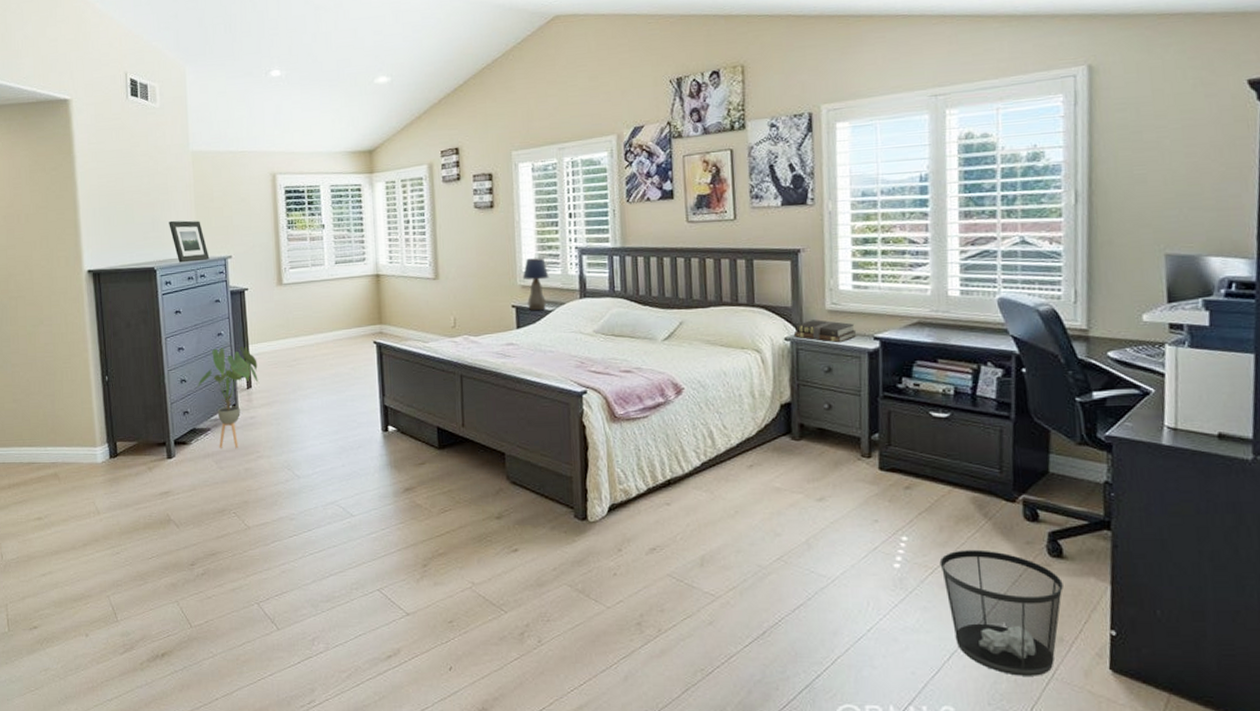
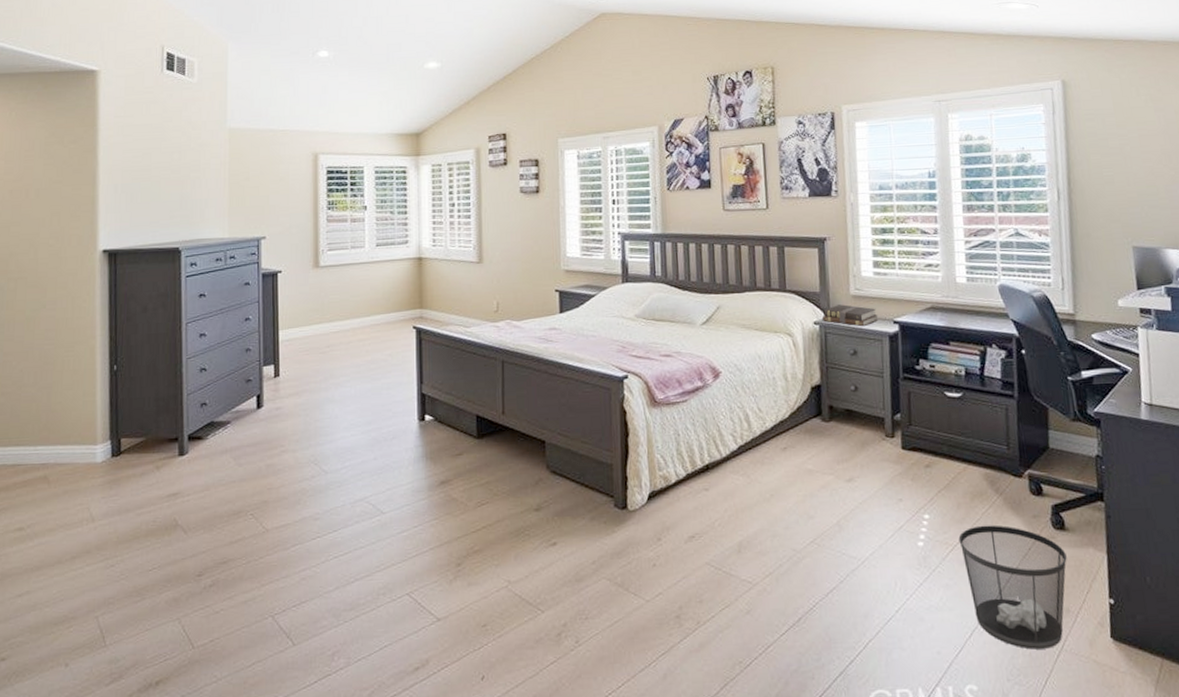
picture frame: present [169,220,210,263] -> none [198,199,241,243]
house plant: present [197,346,259,448] -> none [218,332,287,443]
table lamp: present [522,257,549,311] -> none [566,242,593,296]

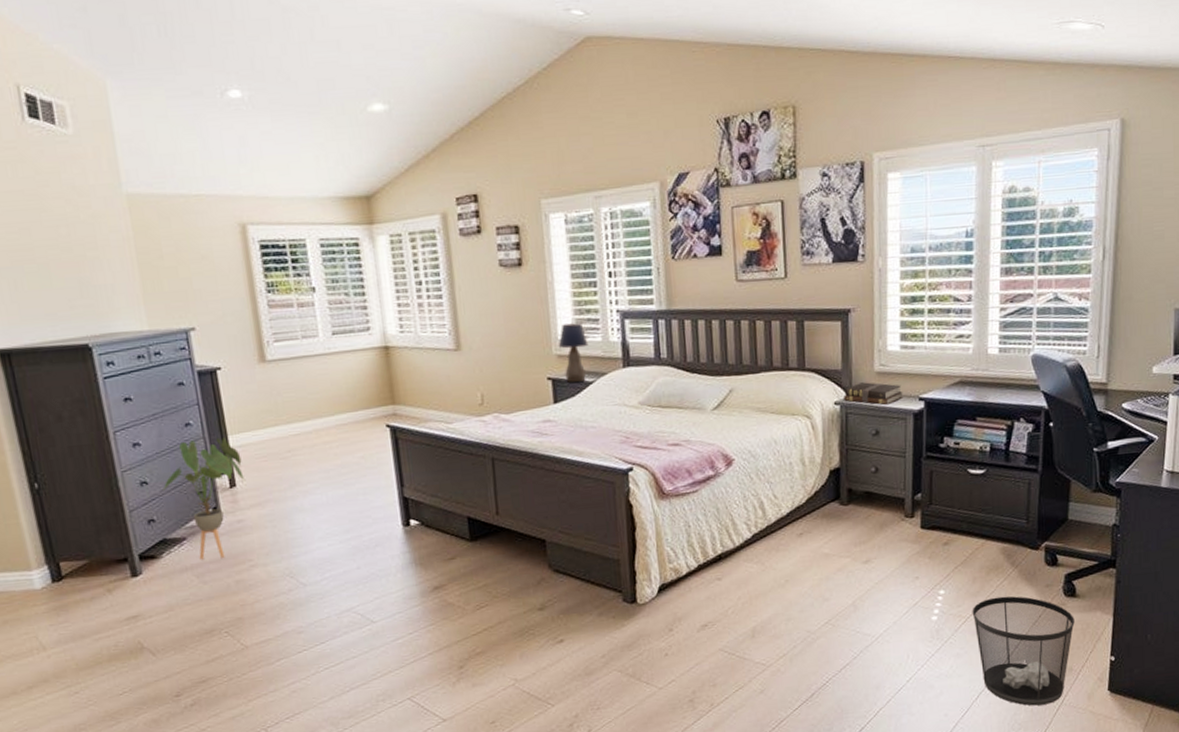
house plant: none [218,332,287,443] -> present [163,437,245,560]
table lamp: none [566,242,593,296] -> present [558,322,589,383]

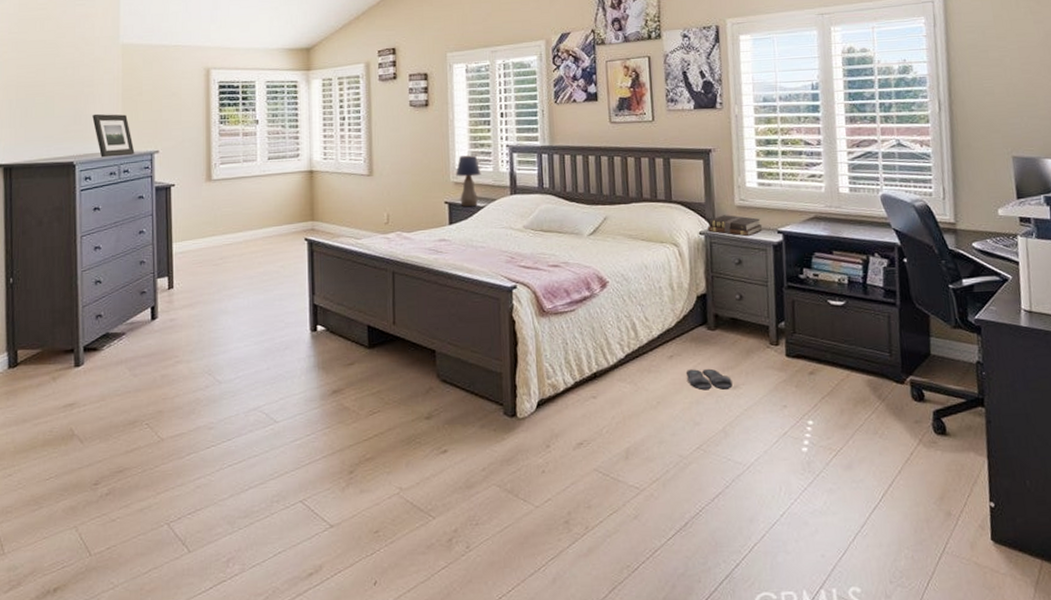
picture frame: none [103,283,165,338] -> present [92,113,135,158]
house plant: present [163,437,245,560] -> none [113,244,181,354]
slippers: none [816,544,864,567] -> present [686,368,733,391]
waste bin: present [972,596,1075,706] -> none [842,430,949,552]

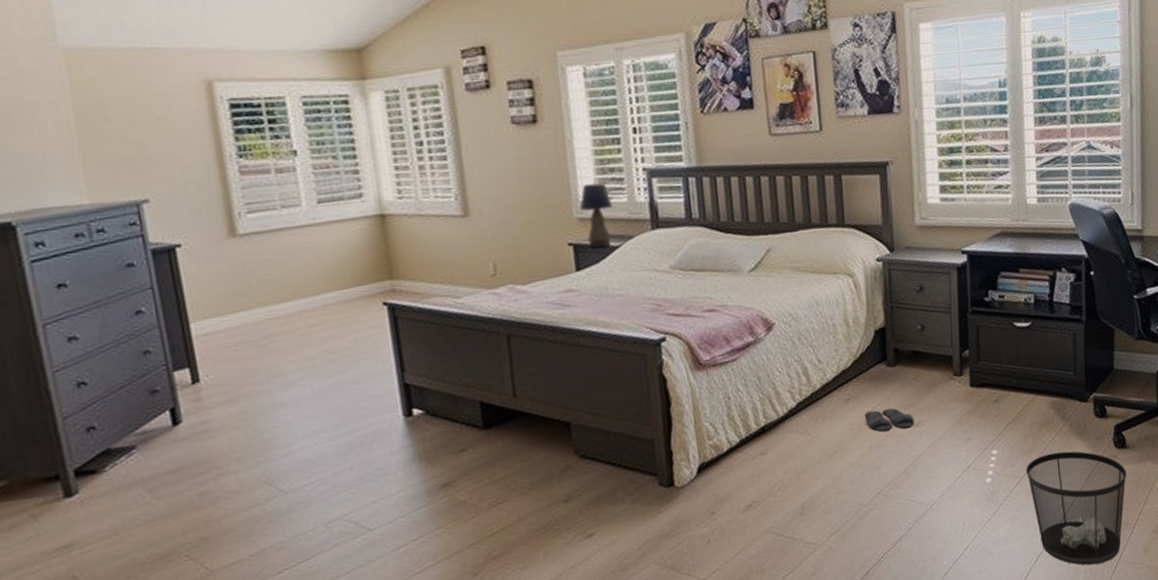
picture frame: present [92,113,135,158] -> none [31,150,111,214]
bible: present [708,215,763,237] -> none [886,236,946,260]
waste bin: none [842,430,949,552] -> present [1025,451,1127,565]

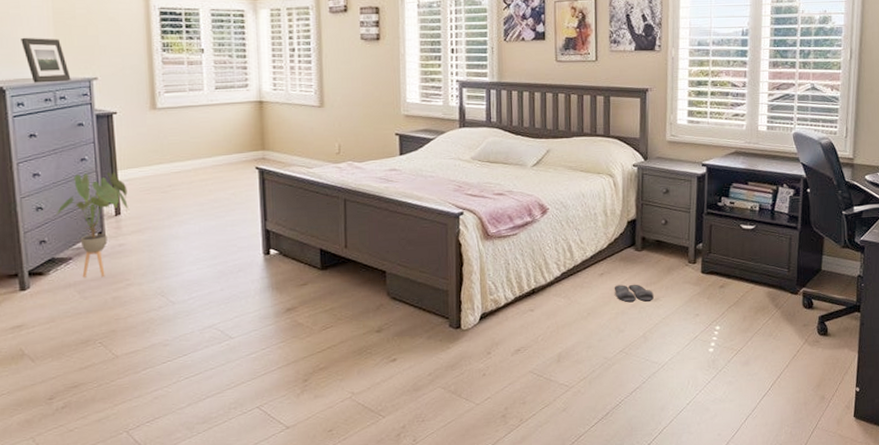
picture frame: none [31,150,111,214] -> present [21,37,71,83]
house plant: none [106,325,210,471] -> present [56,172,128,278]
table lamp: present [579,182,613,249] -> none [406,88,432,139]
waste bin: present [1025,451,1127,565] -> none [742,333,827,429]

